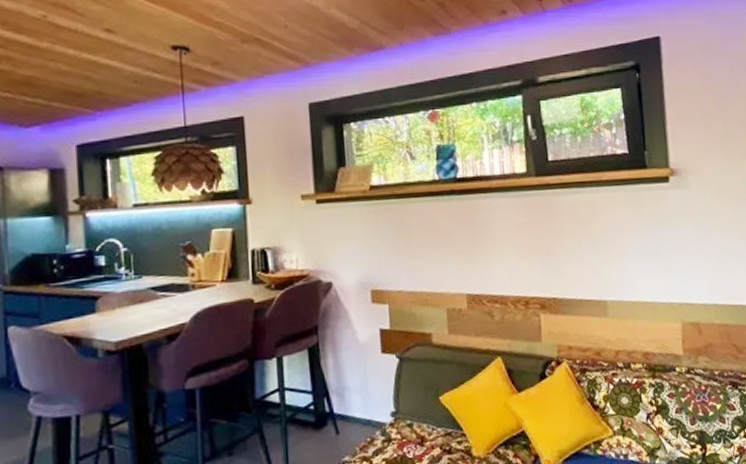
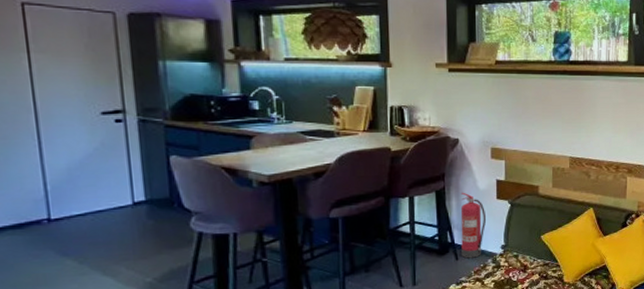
fire extinguisher: none [338,347,370,432] -> present [460,192,486,259]

